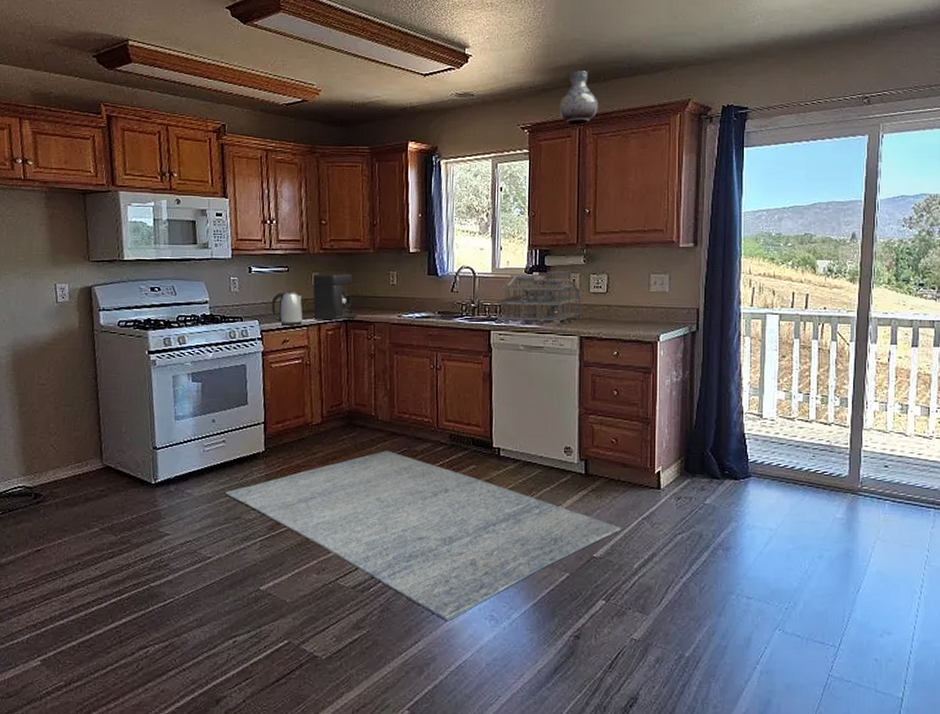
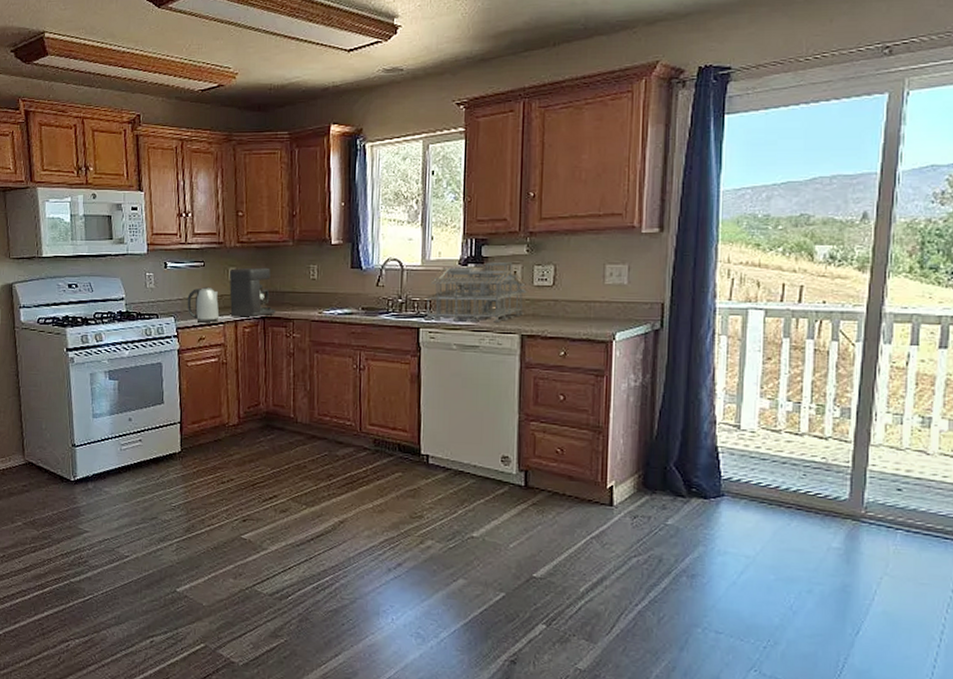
rug: present [226,451,622,622] -> none [142,454,567,636]
vase: present [558,70,598,125] -> none [499,34,547,97]

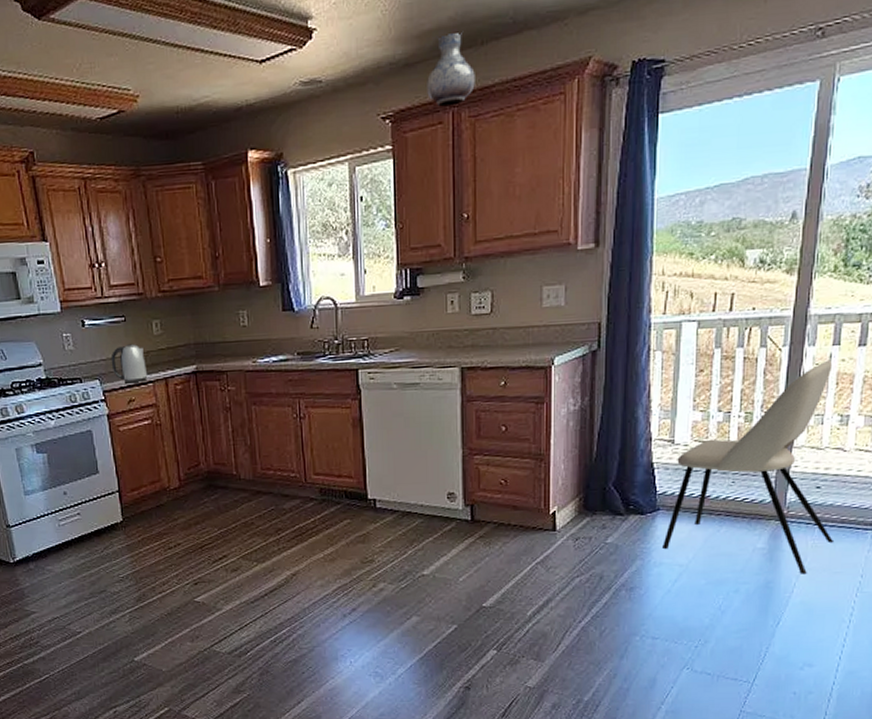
coffee maker: present [229,267,276,318] -> none [153,317,208,374]
dish rack: present [421,261,529,323] -> none [358,290,467,361]
vase: none [499,34,547,97] -> present [425,31,475,107]
dining chair: none [727,359,918,582] -> present [662,360,833,574]

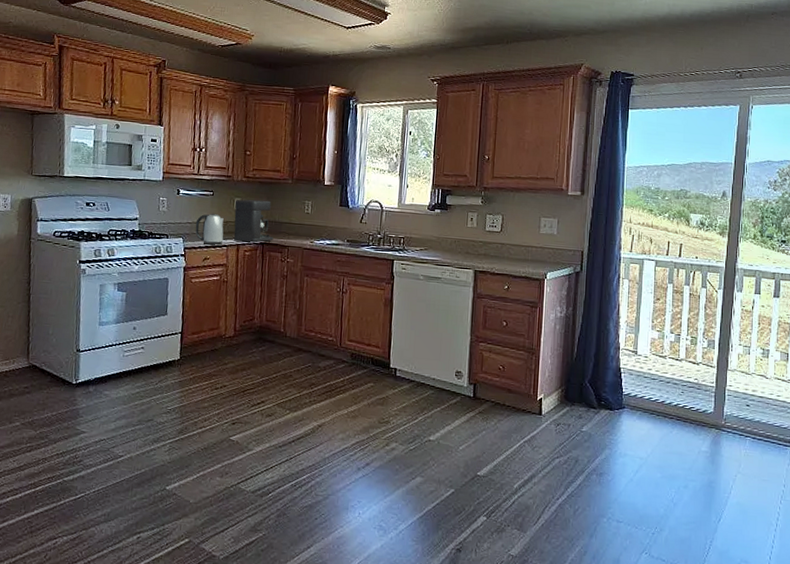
coffee maker: none [153,317,208,374] -> present [233,199,274,243]
vase: present [425,31,475,107] -> none [465,32,501,81]
dining chair: present [662,360,833,574] -> none [627,304,761,479]

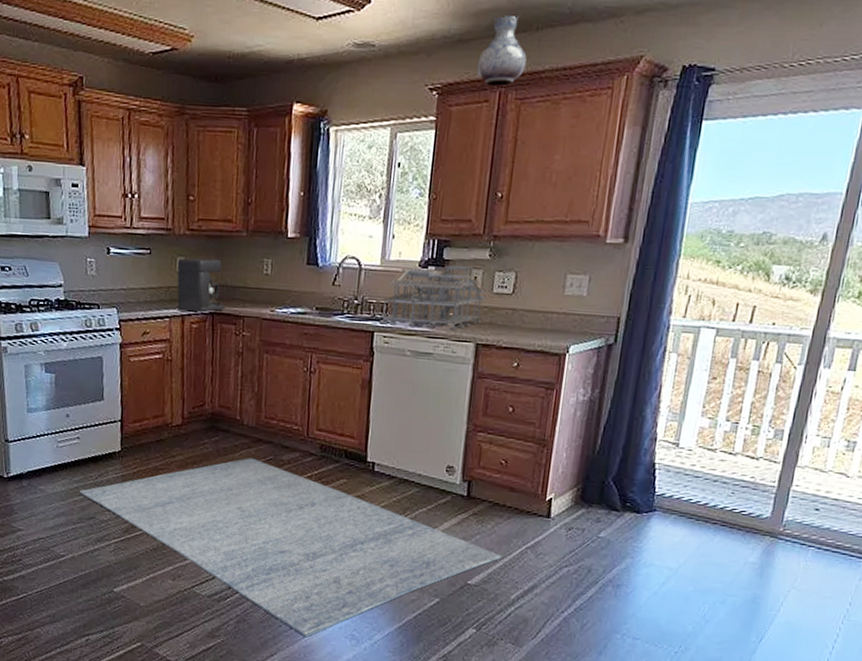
rug: none [141,365,505,529] -> present [80,458,502,638]
kettle: present [195,213,224,245] -> none [131,276,166,317]
dish rack: none [396,209,482,259] -> present [378,265,488,330]
vase: none [465,32,501,81] -> present [476,15,527,87]

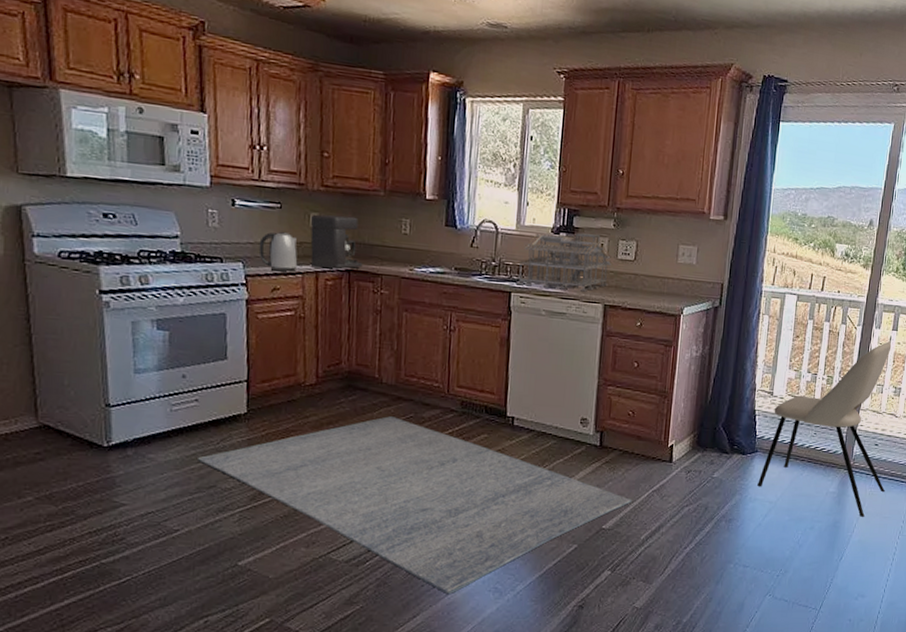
kettle: none [131,276,166,317] -> present [258,231,298,272]
vase: present [476,15,527,87] -> none [597,14,641,77]
dining chair: none [654,384,846,594] -> present [757,341,892,517]

